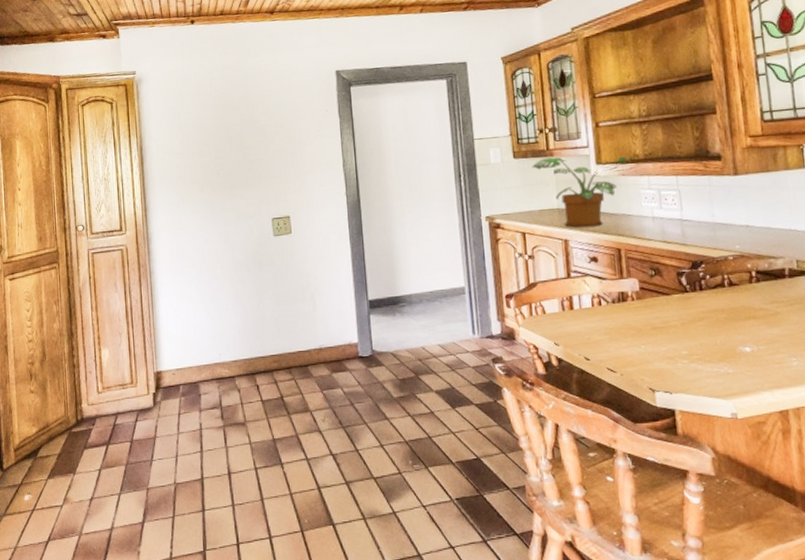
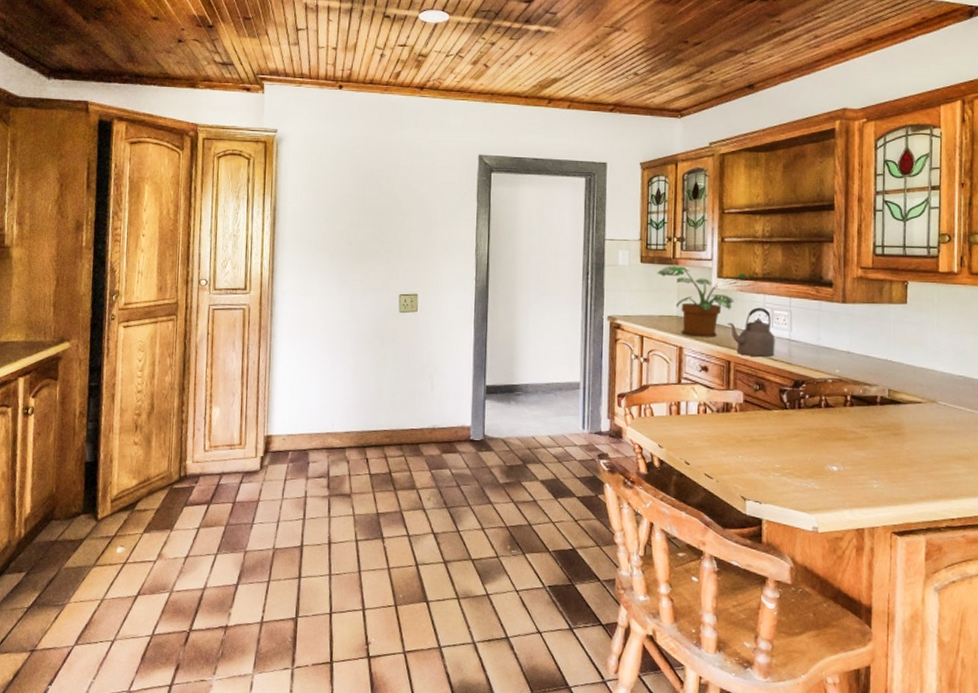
kettle: none [612,189,667,242] -> present [727,307,775,357]

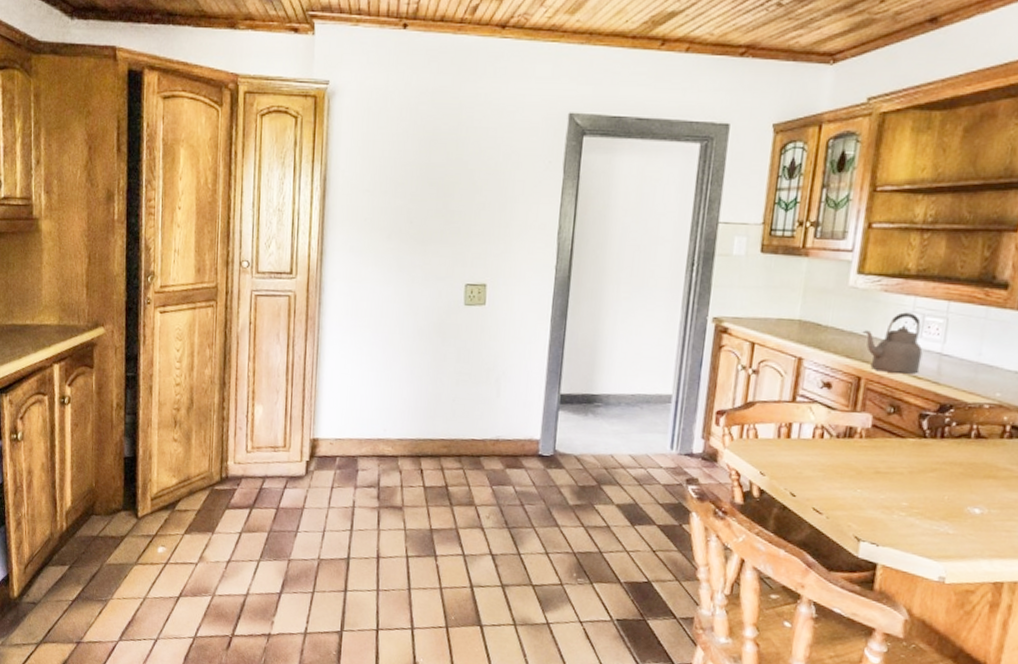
potted plant: present [657,266,750,338] -> none [780,257,899,349]

